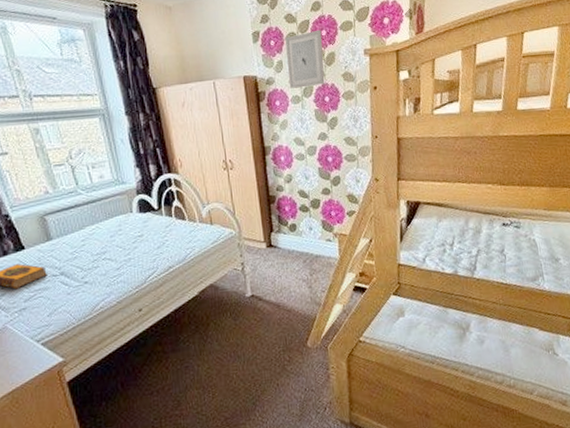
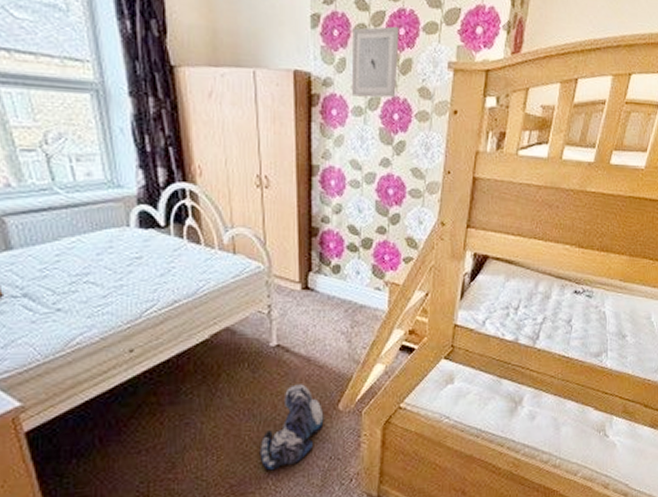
plush toy: none [246,327,297,404] -> present [259,384,324,471]

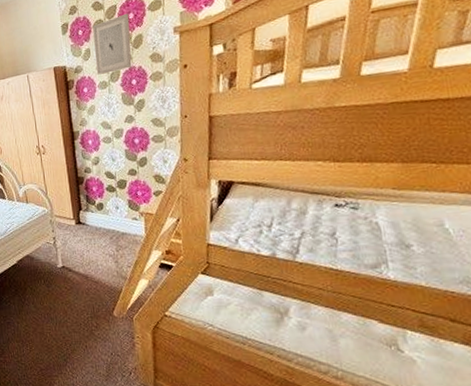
plush toy: present [259,384,324,471] -> none [58,295,104,361]

